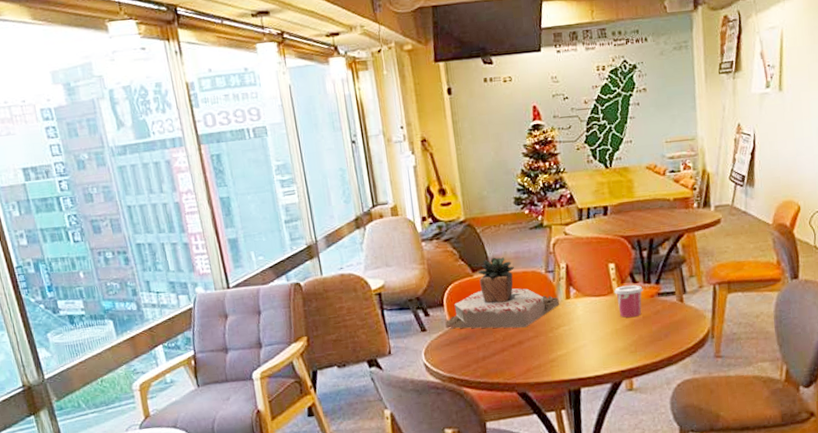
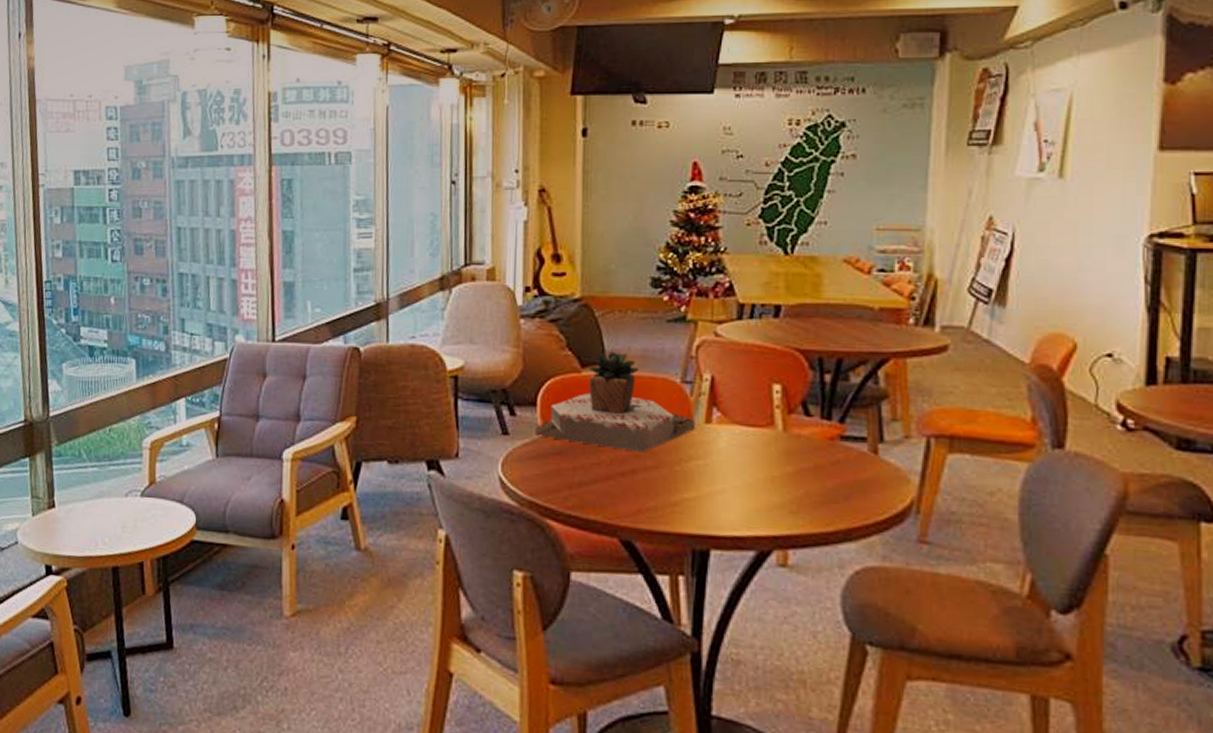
cup: present [614,285,643,318] -> none [777,417,819,463]

